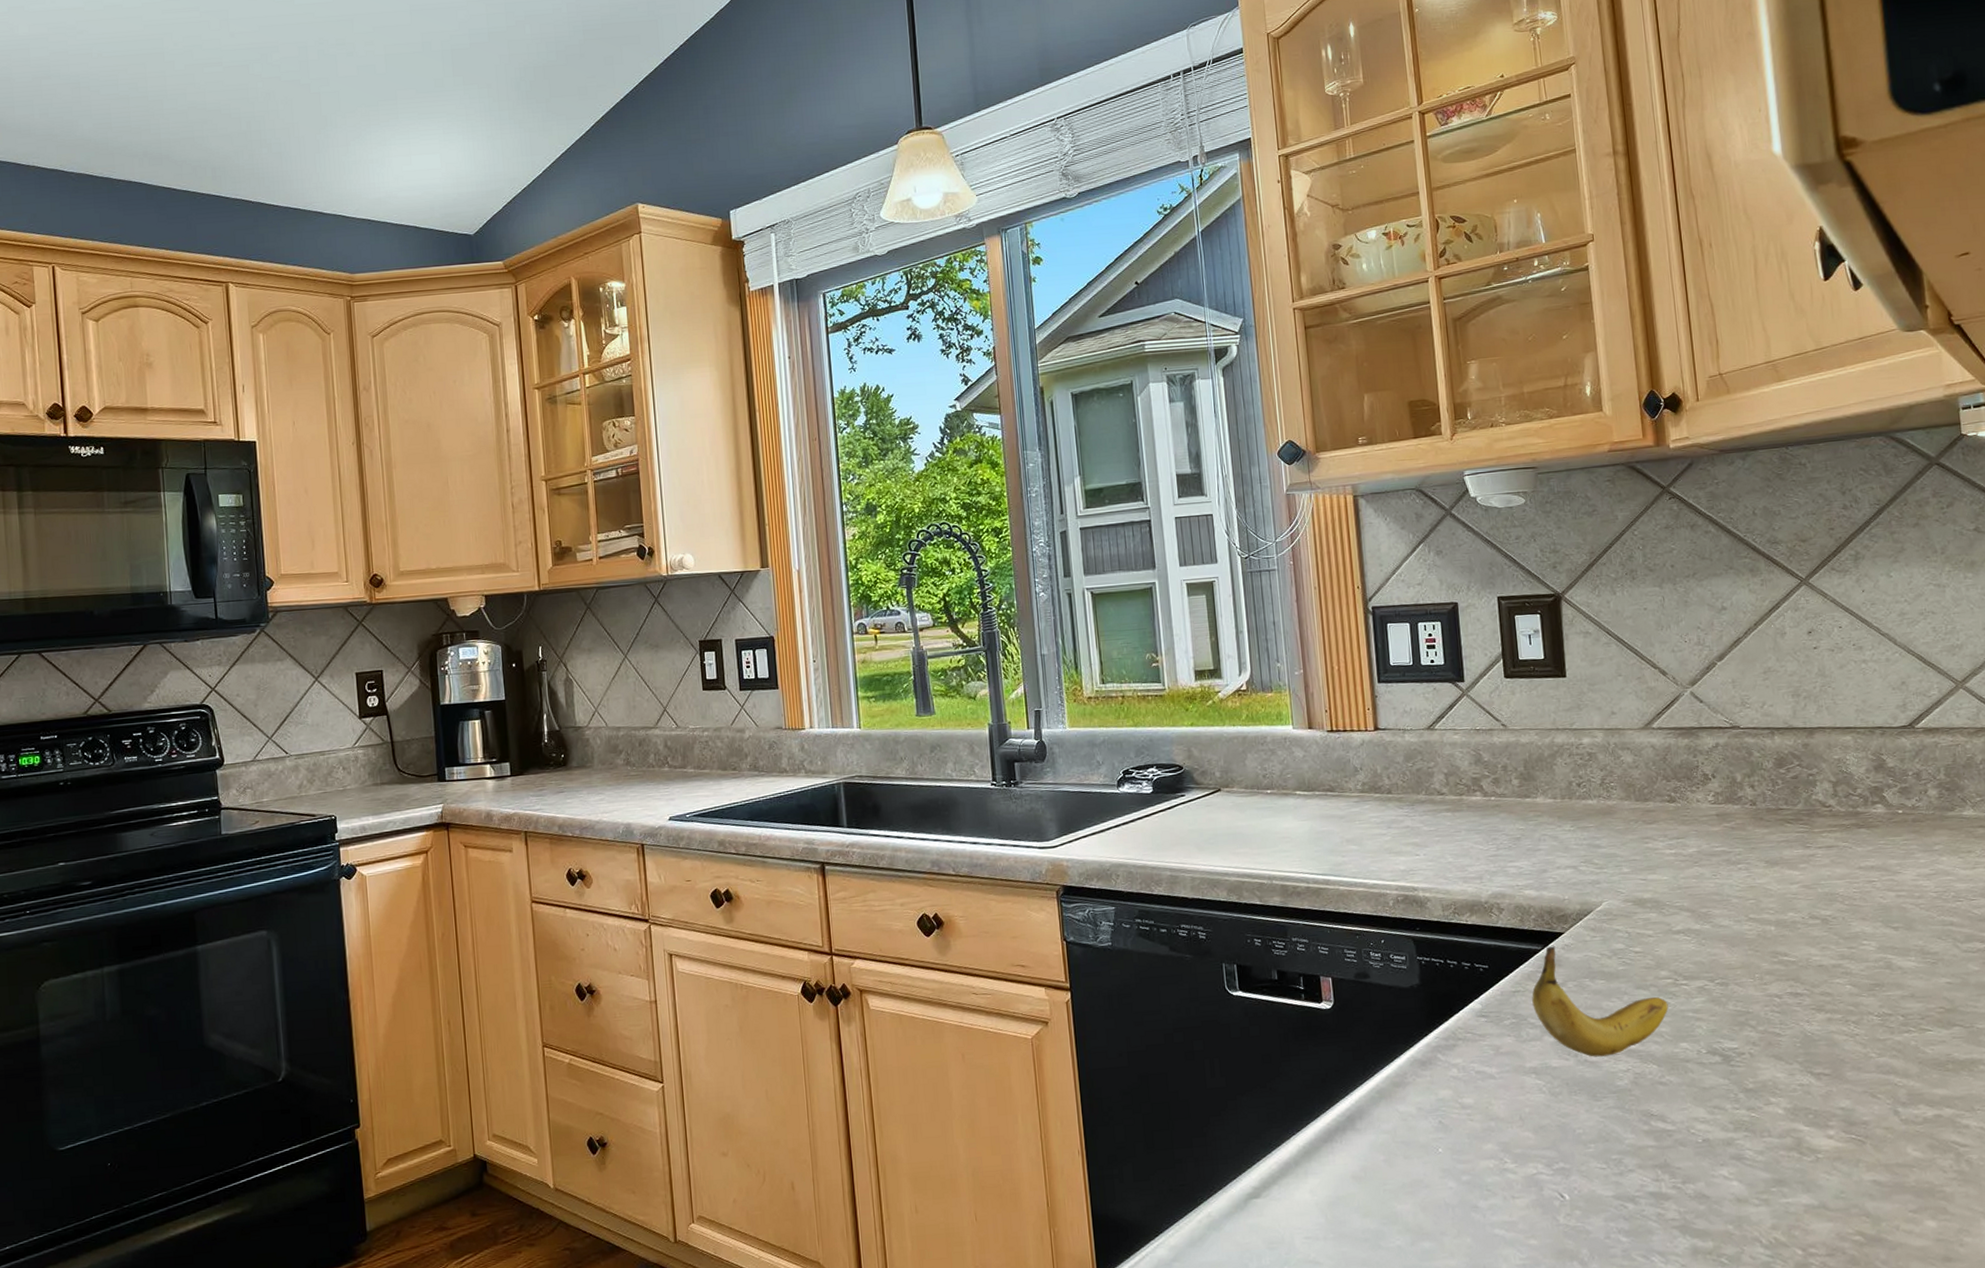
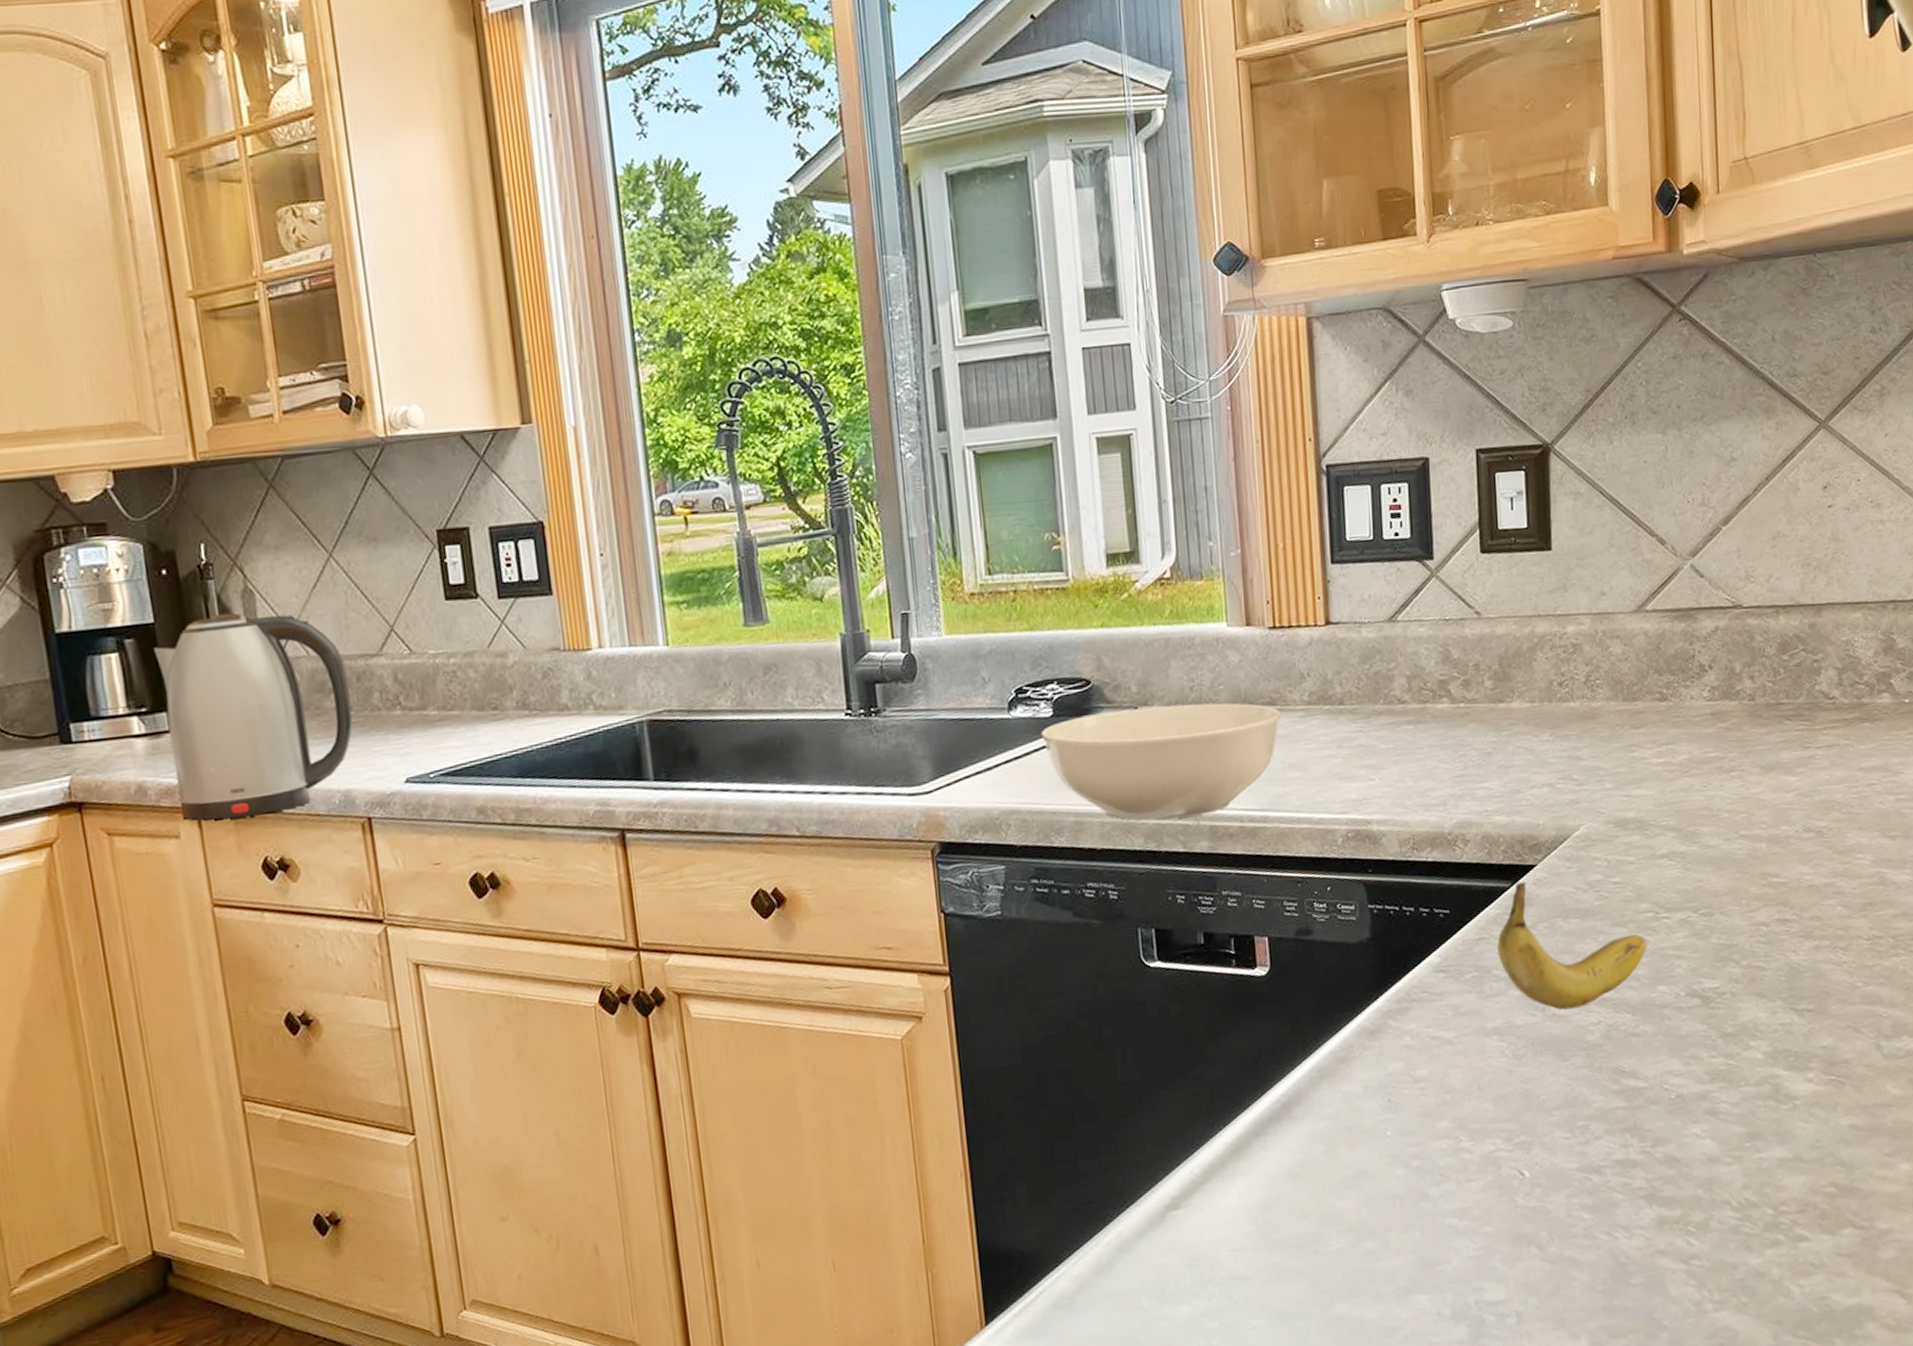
kettle: none [504,694,635,841] -> present [154,612,353,822]
bowl: none [1143,788,1340,878] -> present [1041,703,1282,821]

